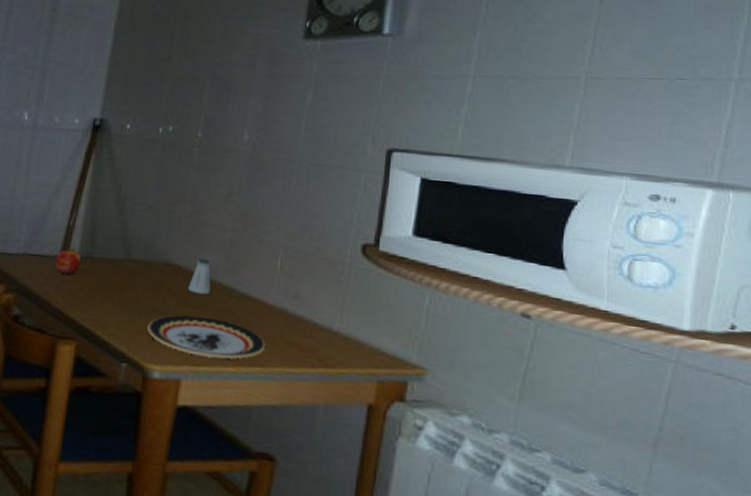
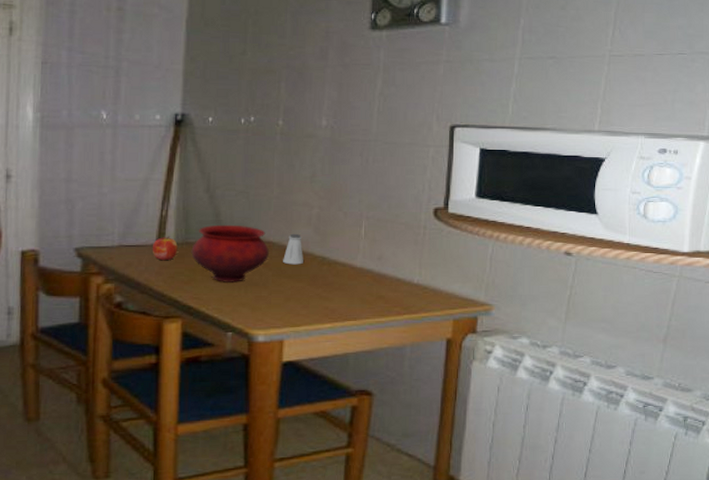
bowl: none [94,241,176,307] -> present [191,224,270,282]
plate: present [147,315,266,359] -> none [248,284,357,318]

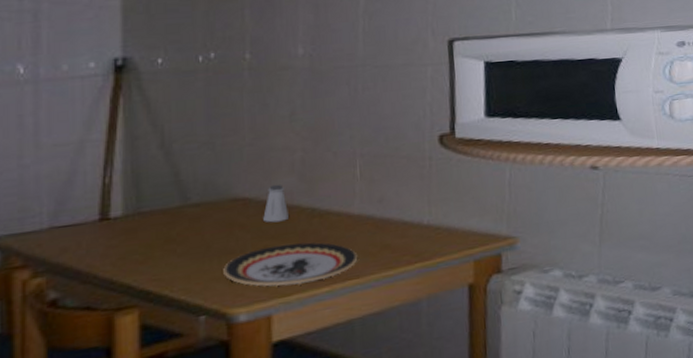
apple: present [153,236,178,261] -> none [95,207,128,240]
bowl: present [191,224,270,282] -> none [145,183,246,256]
plate: none [248,284,357,318] -> present [223,242,358,287]

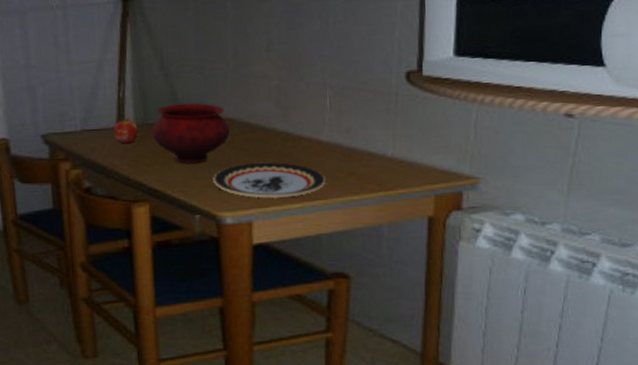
apple: none [95,207,128,240] -> present [114,118,138,144]
bowl: none [145,183,246,256] -> present [151,103,231,164]
saltshaker: present [263,184,289,223] -> none [245,108,266,142]

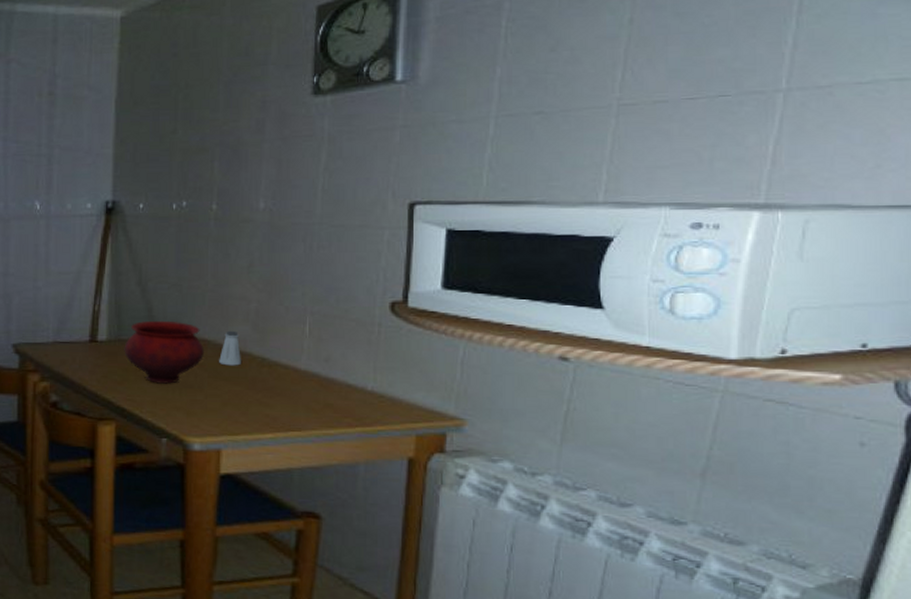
apple: present [114,118,138,144] -> none [86,332,110,359]
plate: present [213,162,326,198] -> none [183,387,301,426]
saltshaker: none [245,108,266,142] -> present [219,330,241,366]

